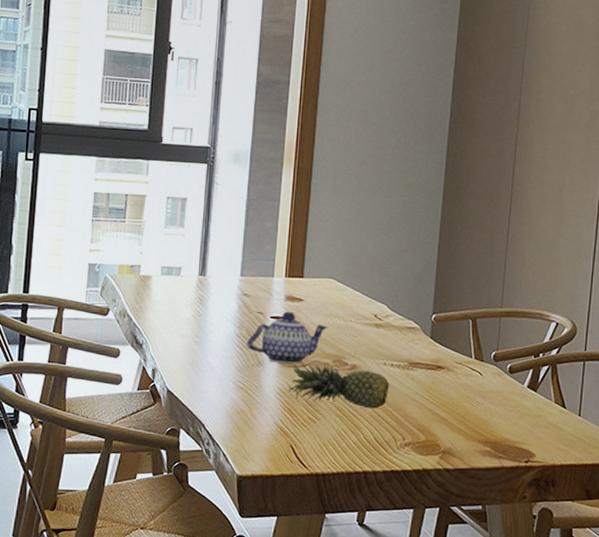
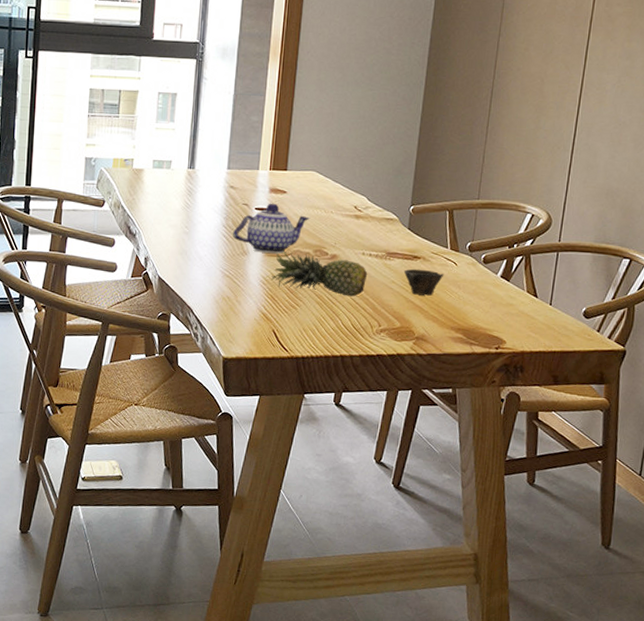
cup: none [427,379,470,408] -> present [403,268,444,296]

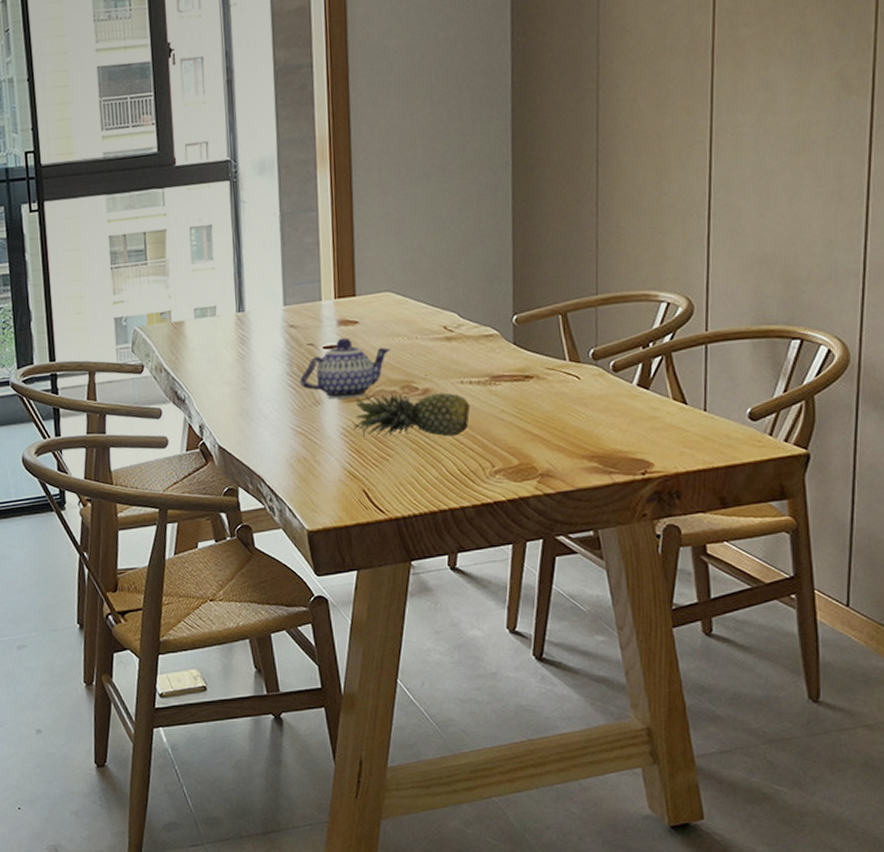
cup: present [403,268,444,296] -> none [514,390,566,423]

